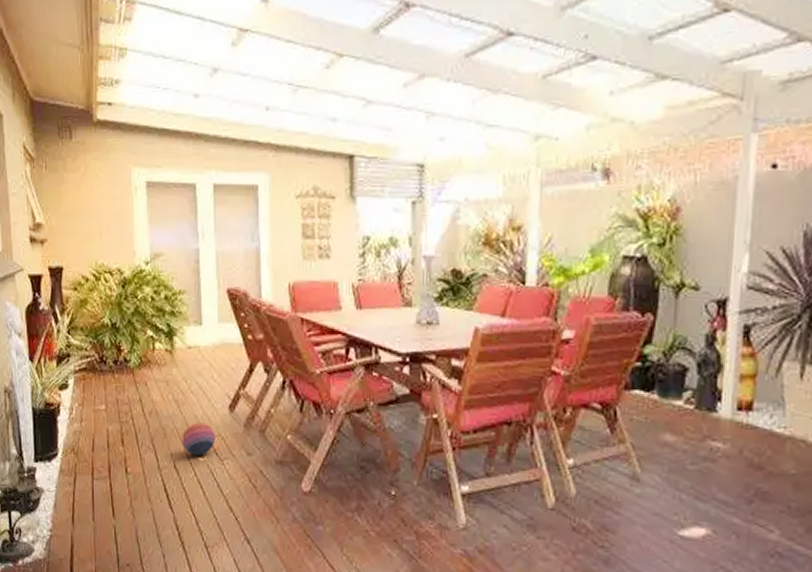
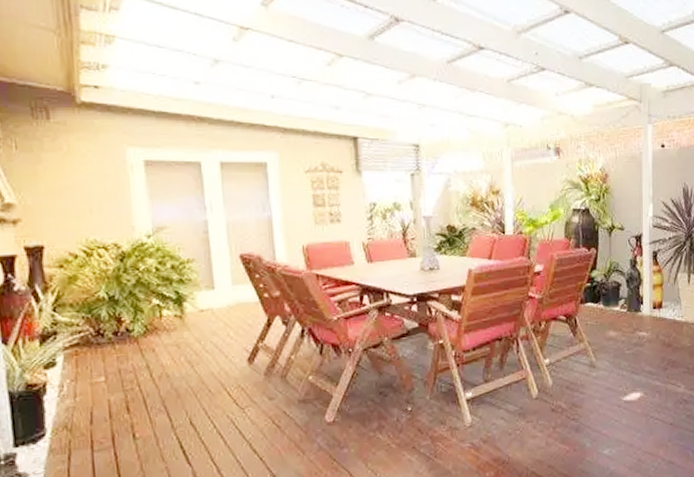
ball: present [182,422,216,456] -> none [197,377,235,410]

